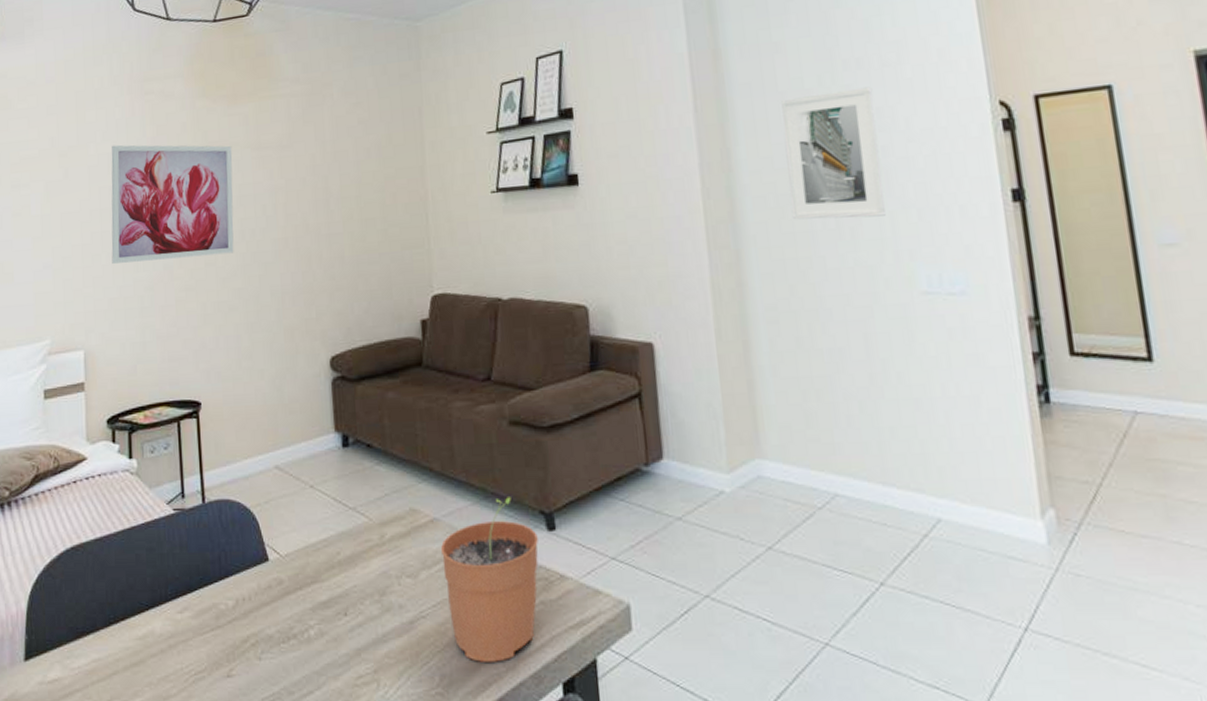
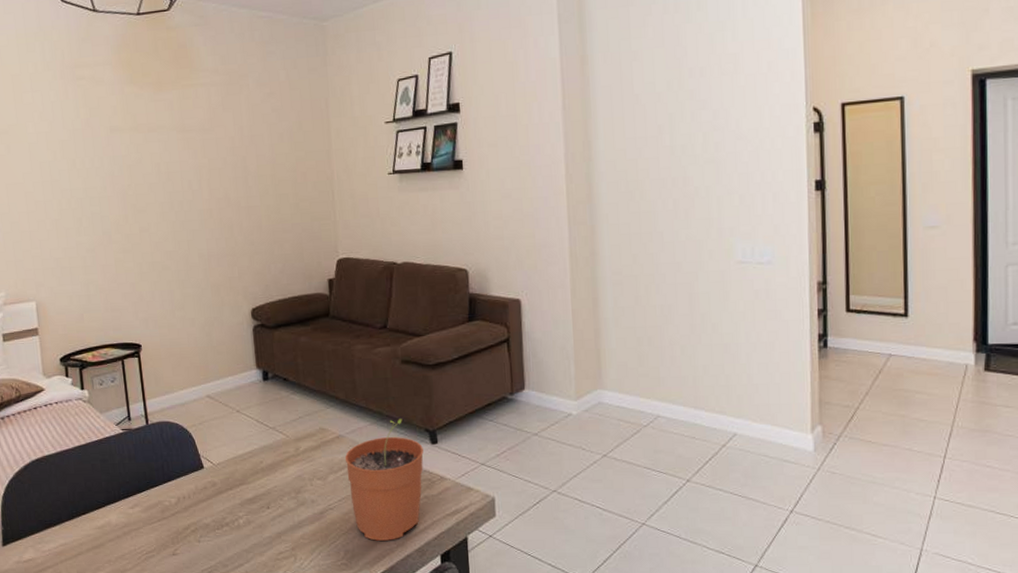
wall art: present [111,145,234,264] -> none [49,124,165,229]
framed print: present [781,87,886,220] -> none [636,92,714,202]

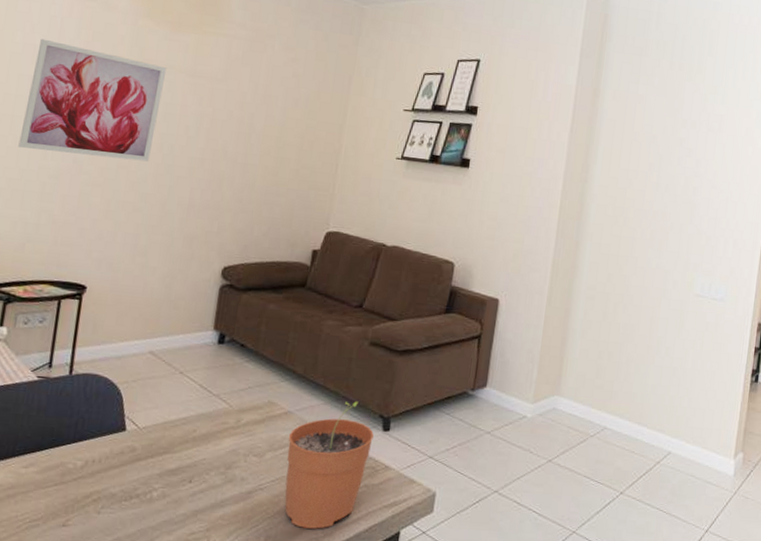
wall art: none [49,124,165,229] -> present [18,38,167,162]

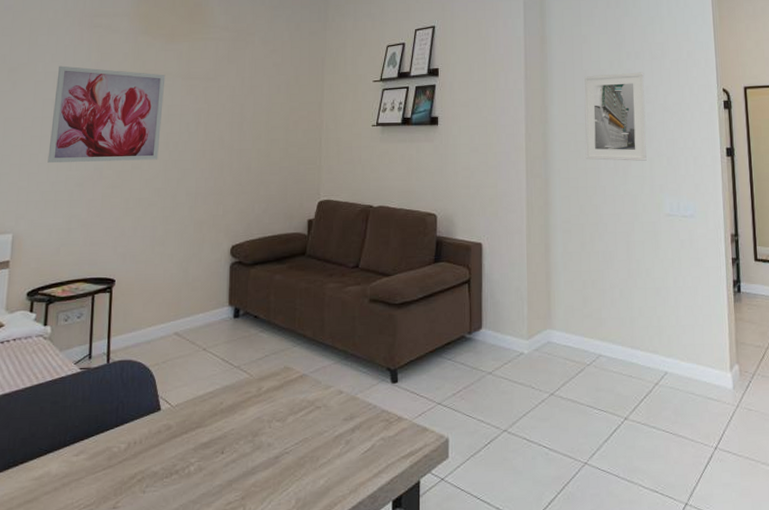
plant pot: present [285,401,374,529] -> none [307,357,383,487]
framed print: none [621,138,698,237] -> present [584,72,647,161]

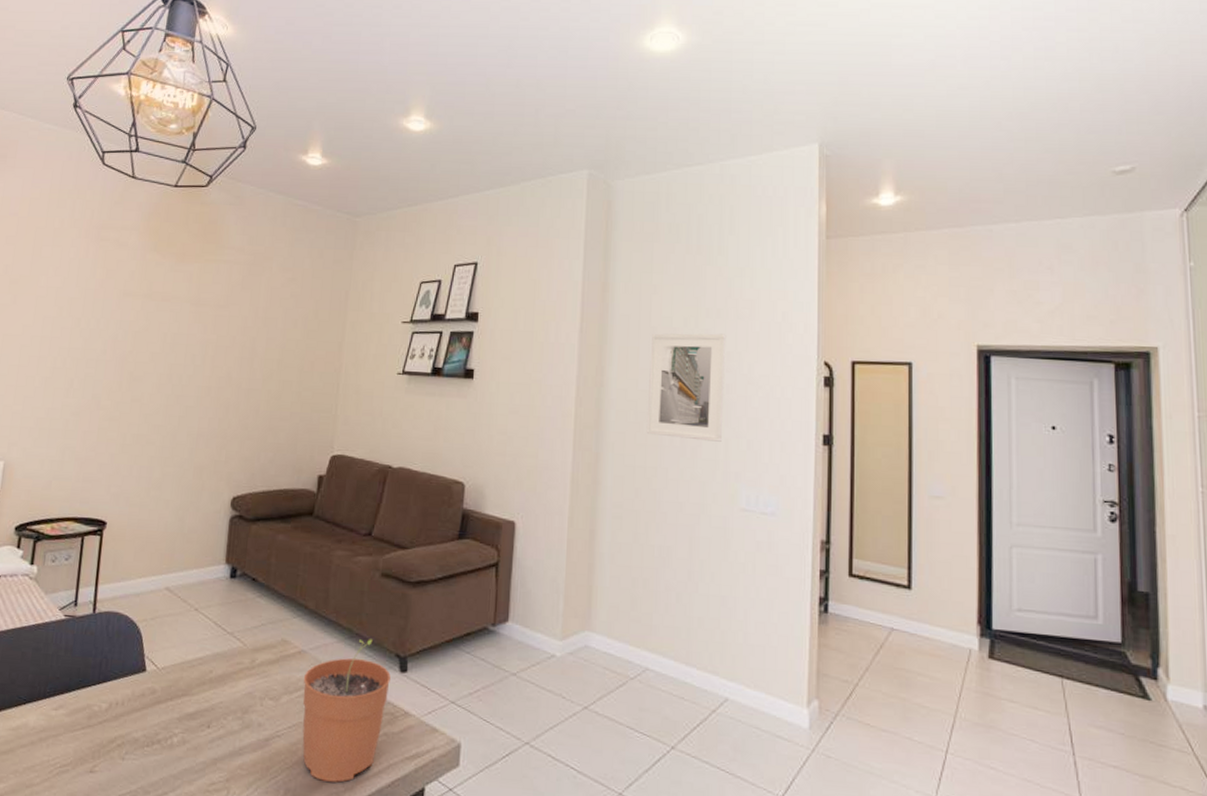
wall art: present [47,65,166,163] -> none [44,281,173,393]
plant pot: none [307,357,383,487] -> present [302,639,391,783]

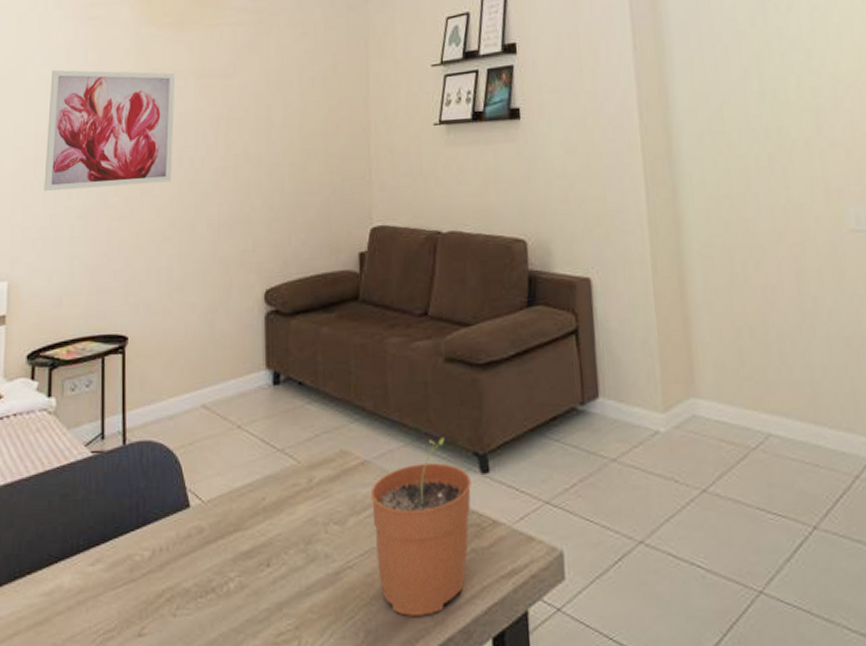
wall art: none [44,281,173,393] -> present [44,69,176,191]
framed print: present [646,333,727,442] -> none [716,29,816,157]

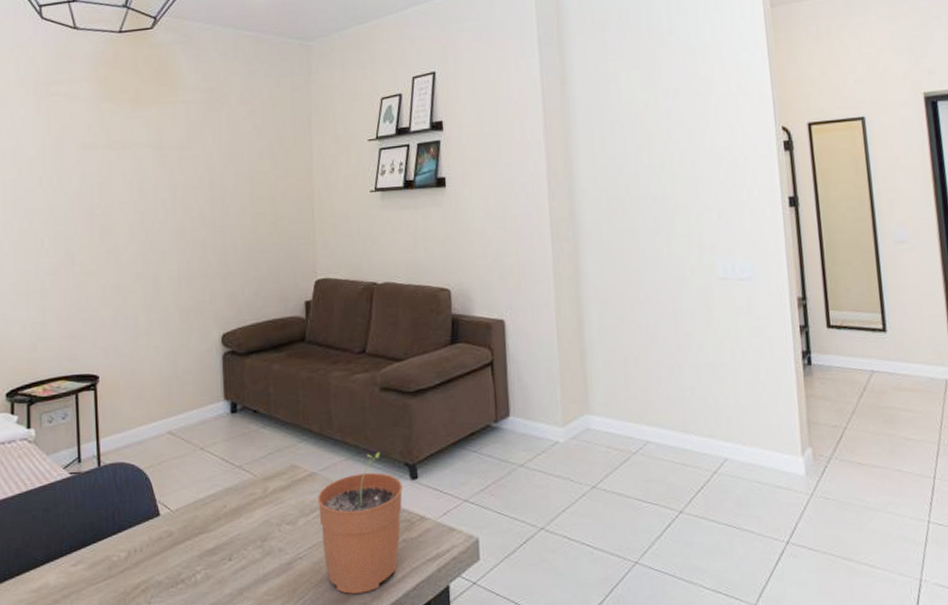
wall art: present [44,69,176,191] -> none [14,141,135,250]

